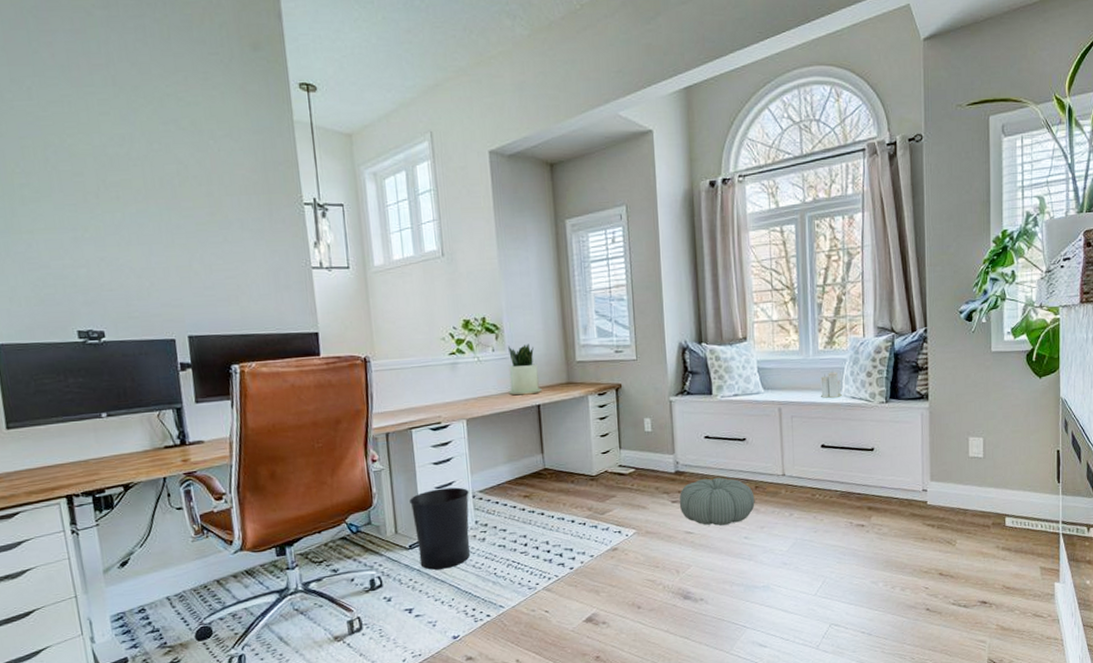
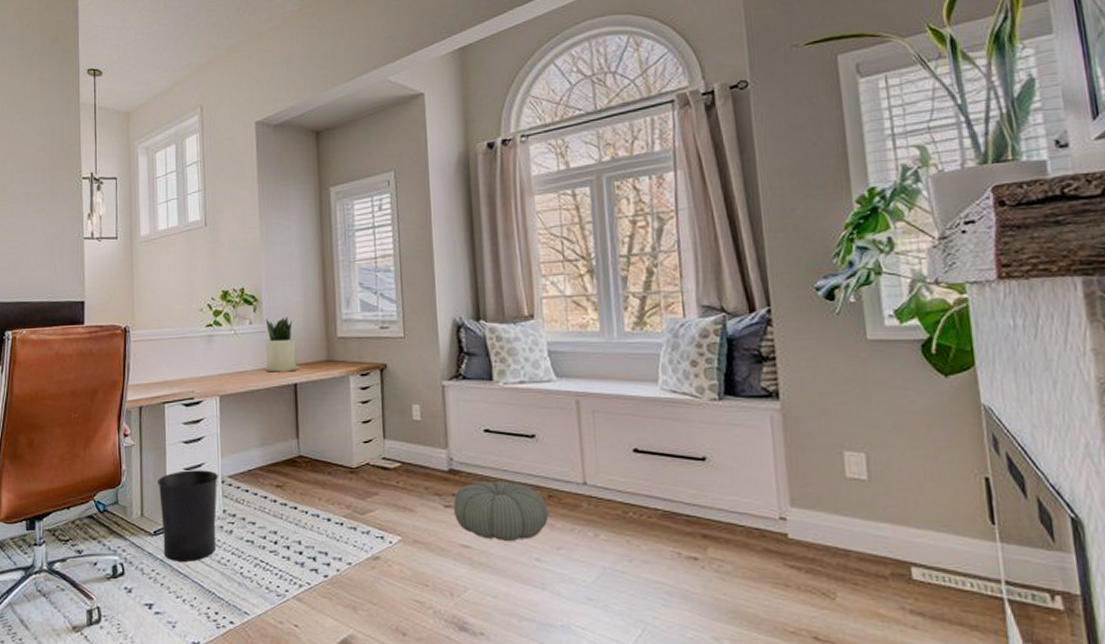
candle: present [820,371,843,399] -> none [629,358,660,392]

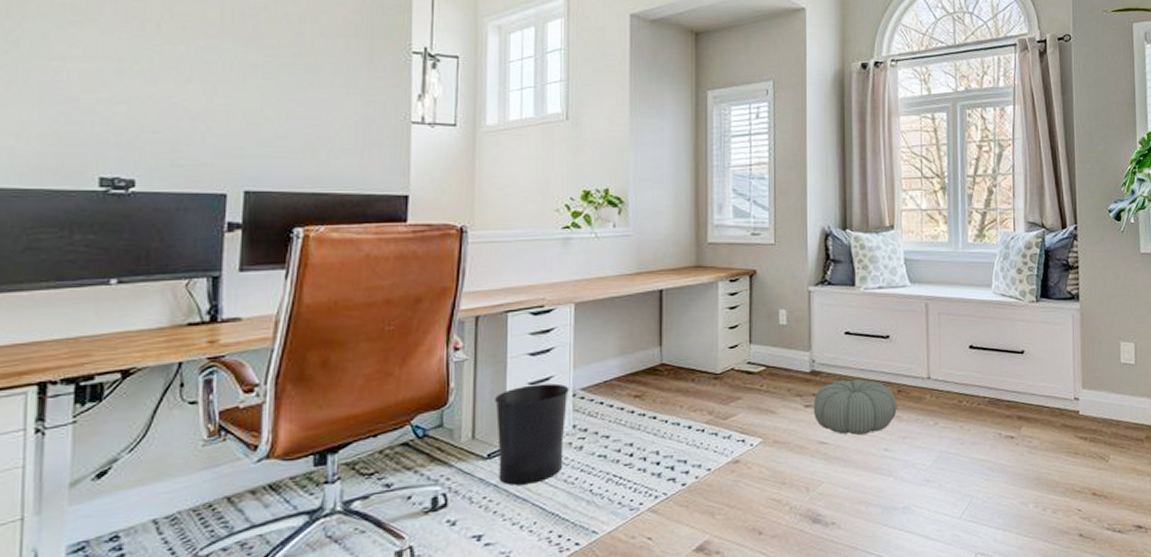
planter: present [264,316,300,373] -> none [627,220,666,278]

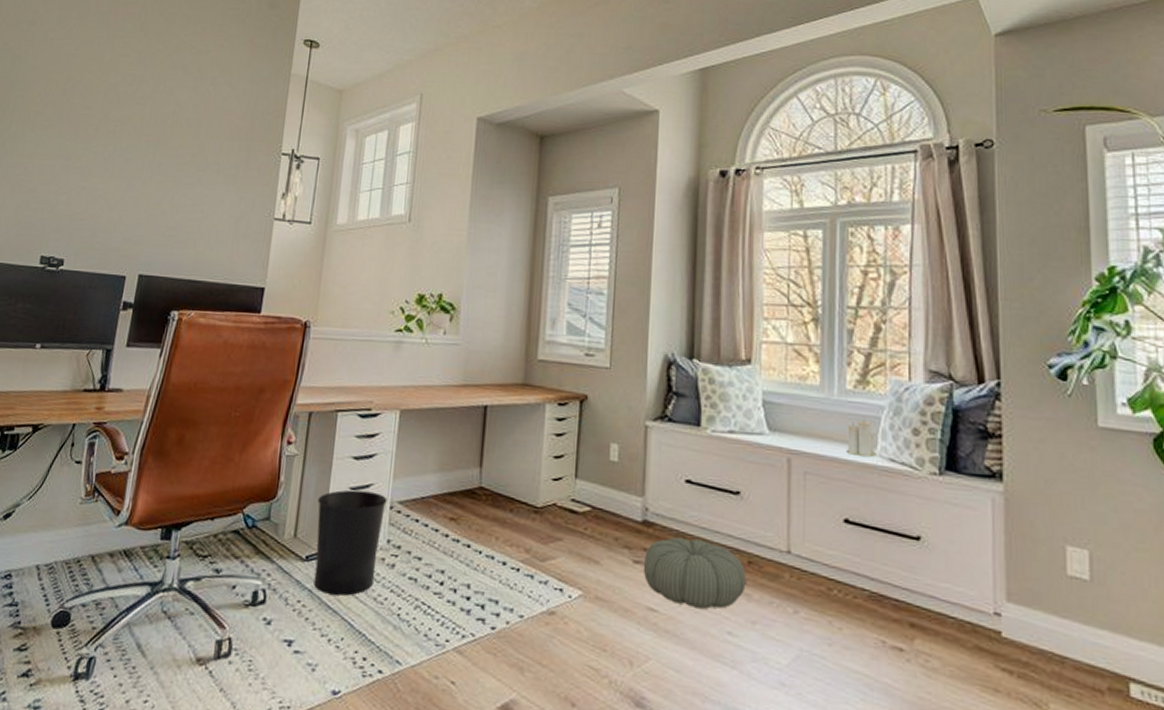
candle: none [969,266,993,296] -> present [845,420,878,458]

